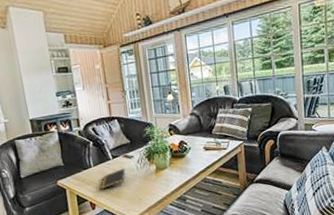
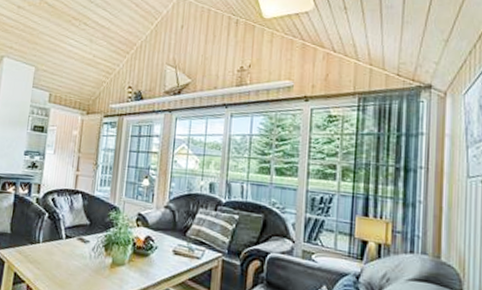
notepad: present [99,168,126,190] -> none [42,252,76,273]

